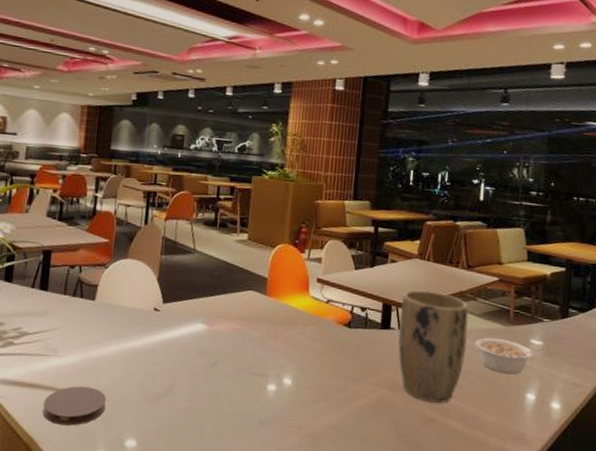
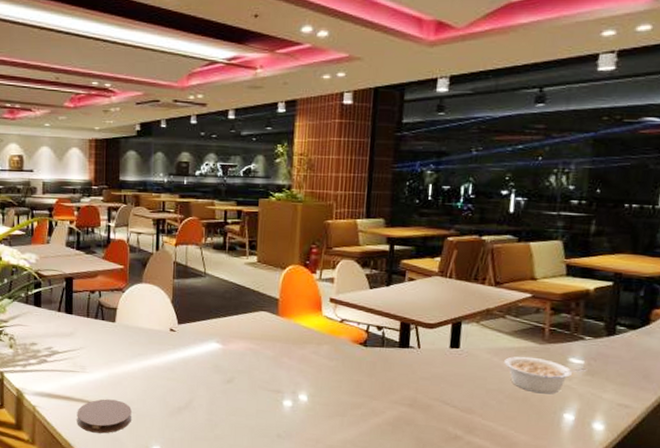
plant pot: present [398,290,469,403] -> none [417,308,497,421]

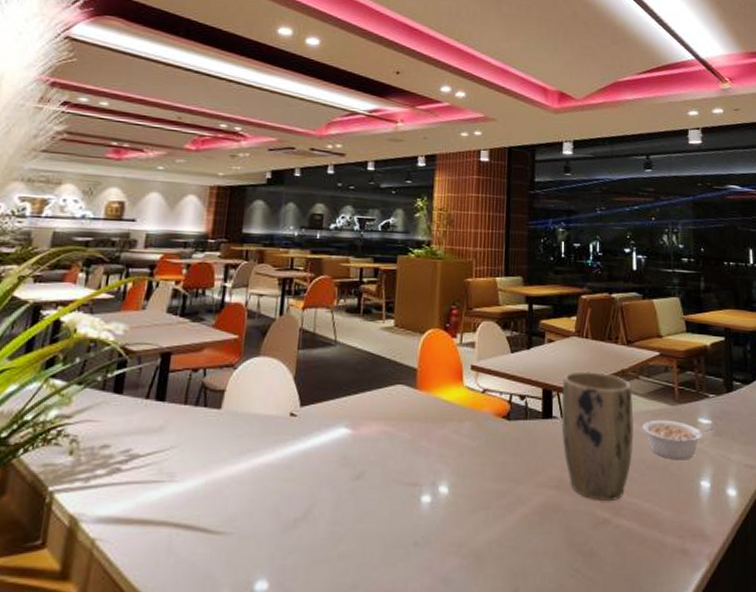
coaster: present [77,399,132,434] -> none [153,517,233,570]
plant pot: none [417,308,497,421] -> present [560,371,635,502]

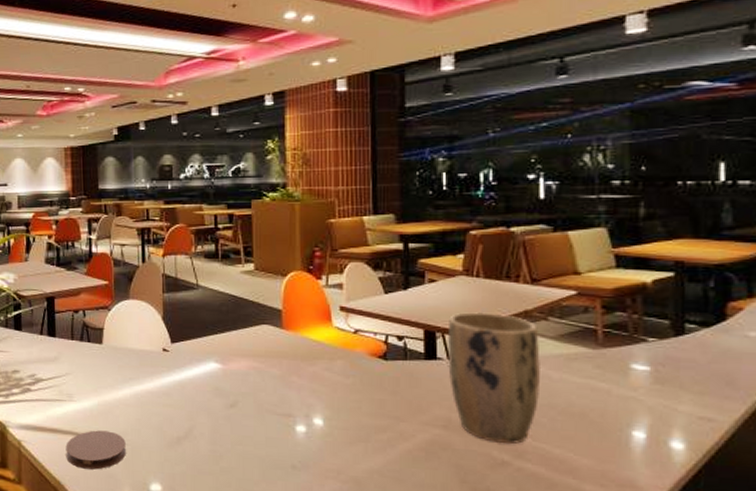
coaster: none [153,517,233,570] -> present [65,430,126,470]
legume: present [642,419,715,460] -> none [552,364,655,408]

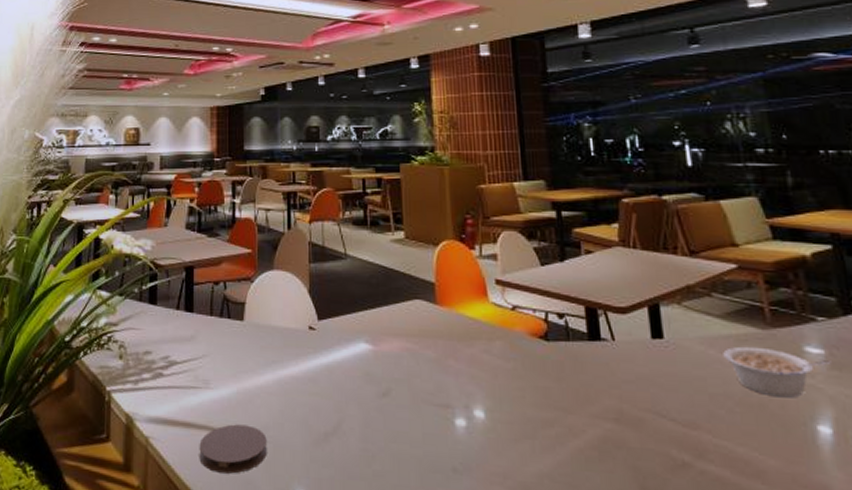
plant pot: present [447,312,542,444] -> none [610,287,714,441]
legume: none [552,364,655,408] -> present [723,346,831,398]

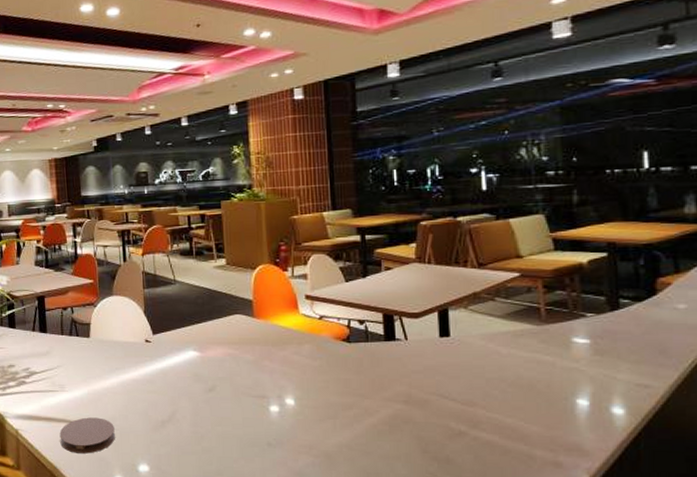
legume: present [723,346,831,398] -> none [501,340,595,379]

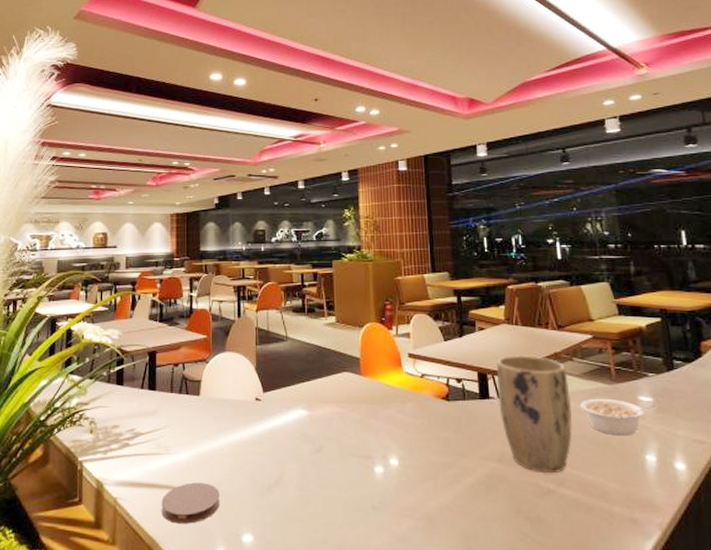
plant pot: none [404,296,491,416] -> present [497,355,572,474]
legume: none [501,340,595,379] -> present [580,398,657,436]

